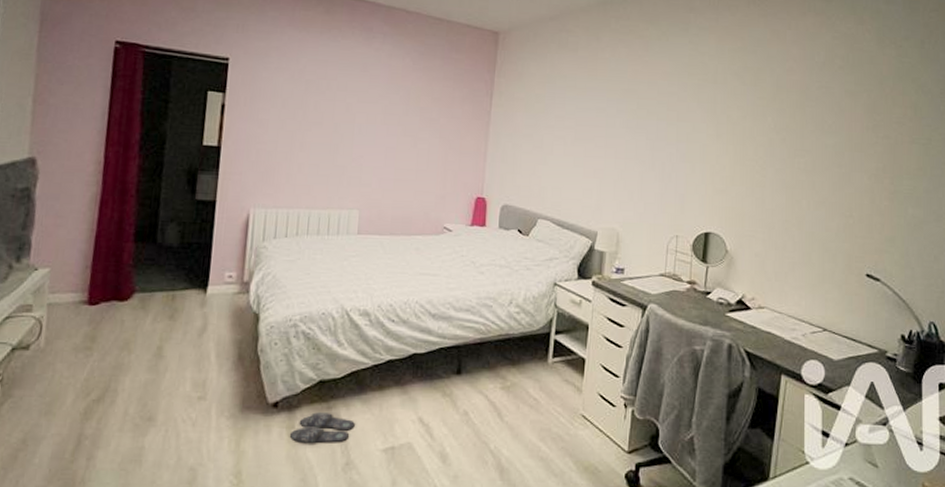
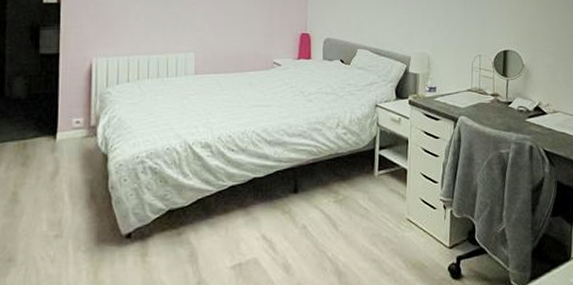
slippers: present [290,412,355,444] -> none [145,238,204,269]

